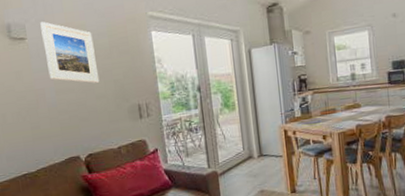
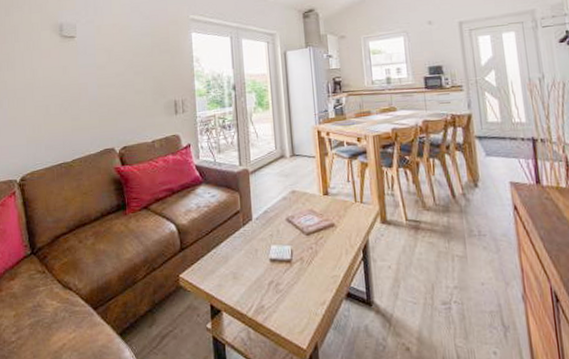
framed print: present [40,22,100,83] -> none [90,22,140,79]

